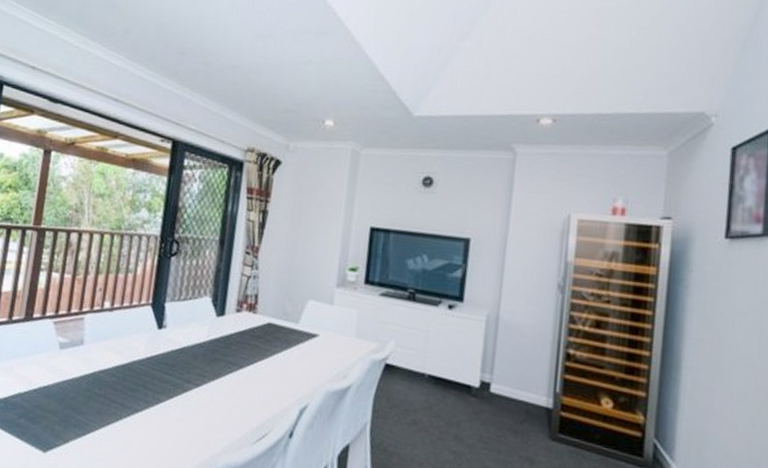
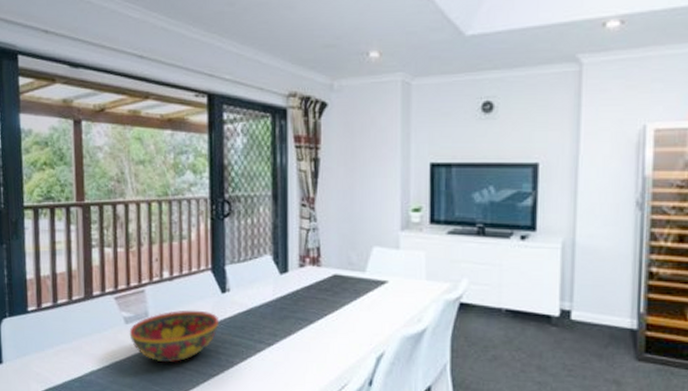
bowl: none [62,341,151,393] -> present [129,310,220,363]

